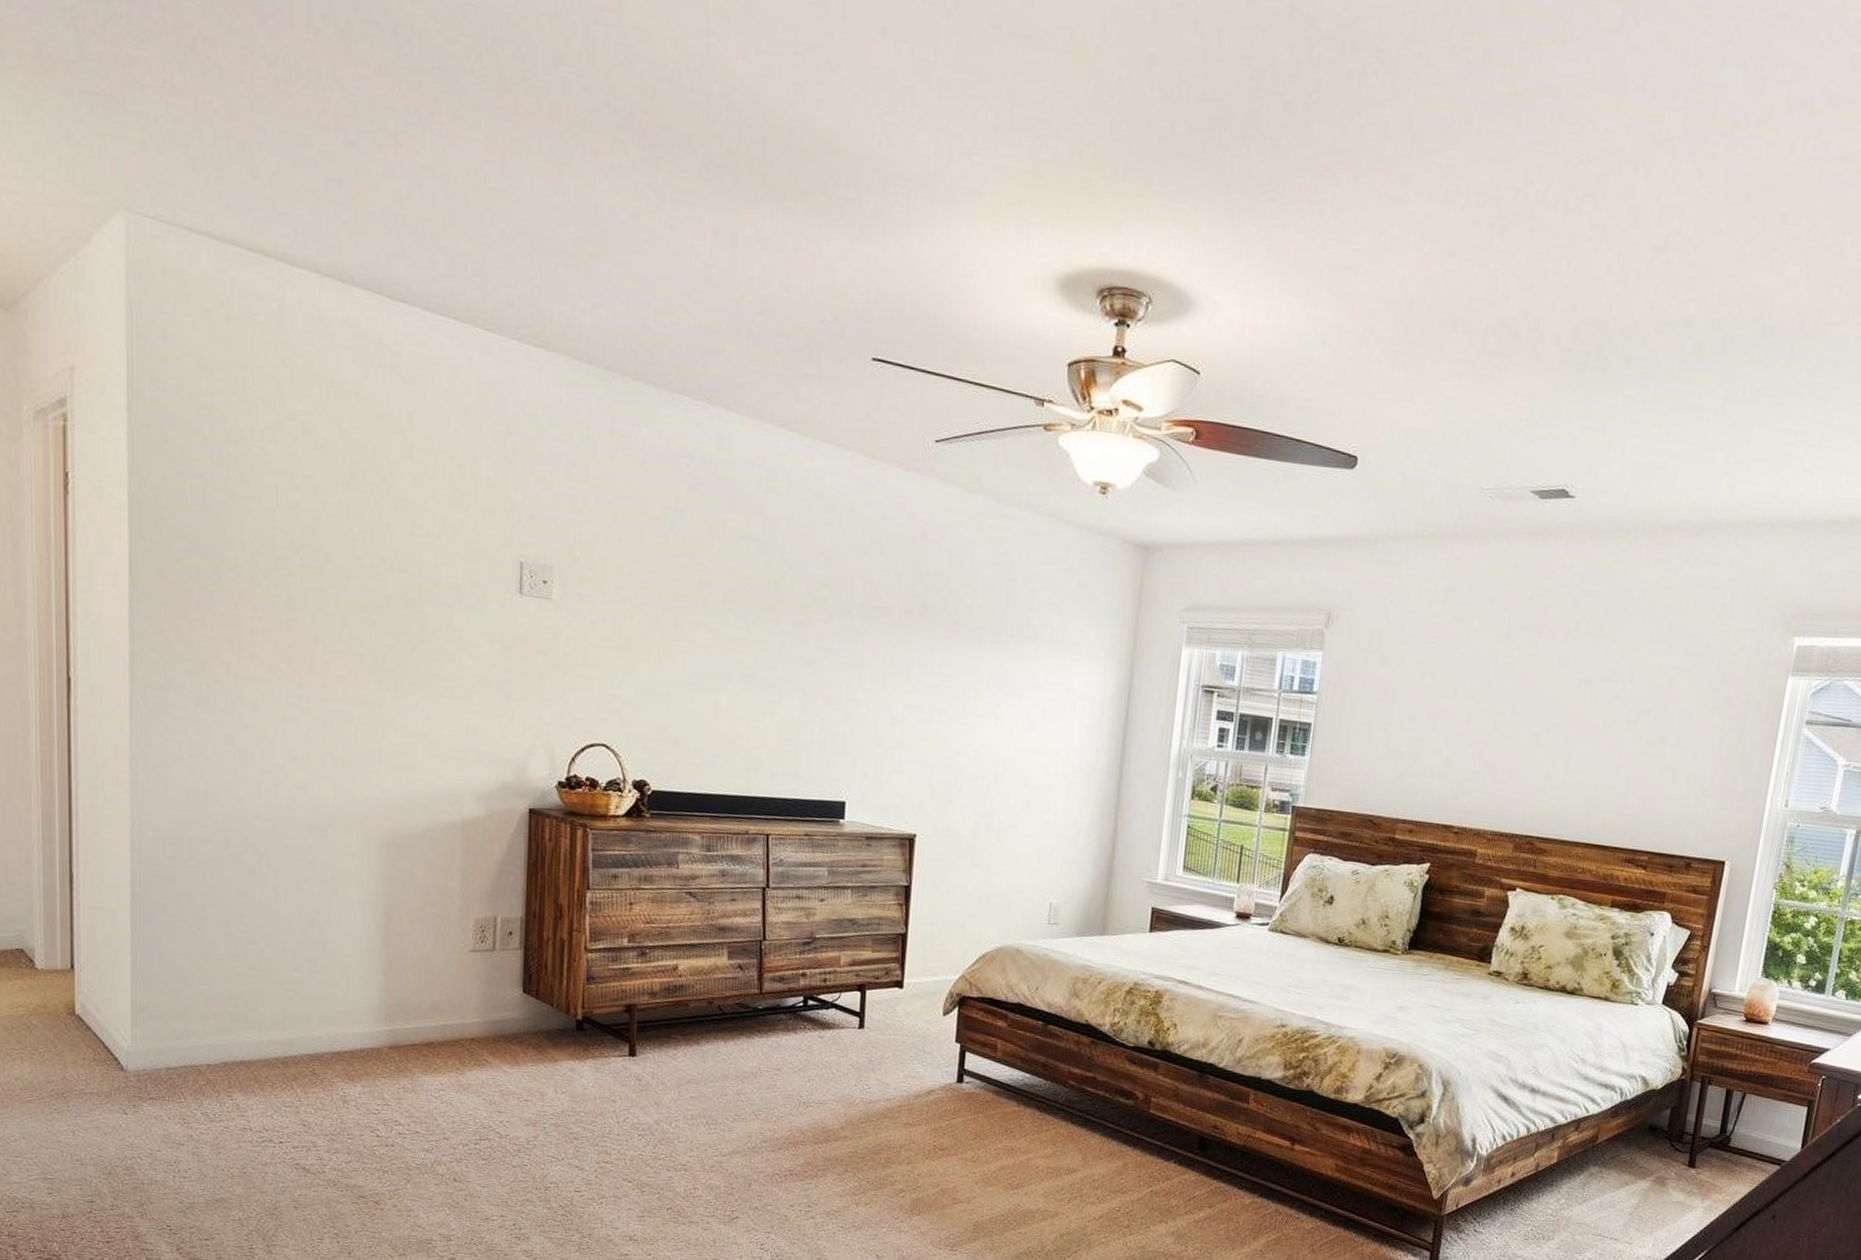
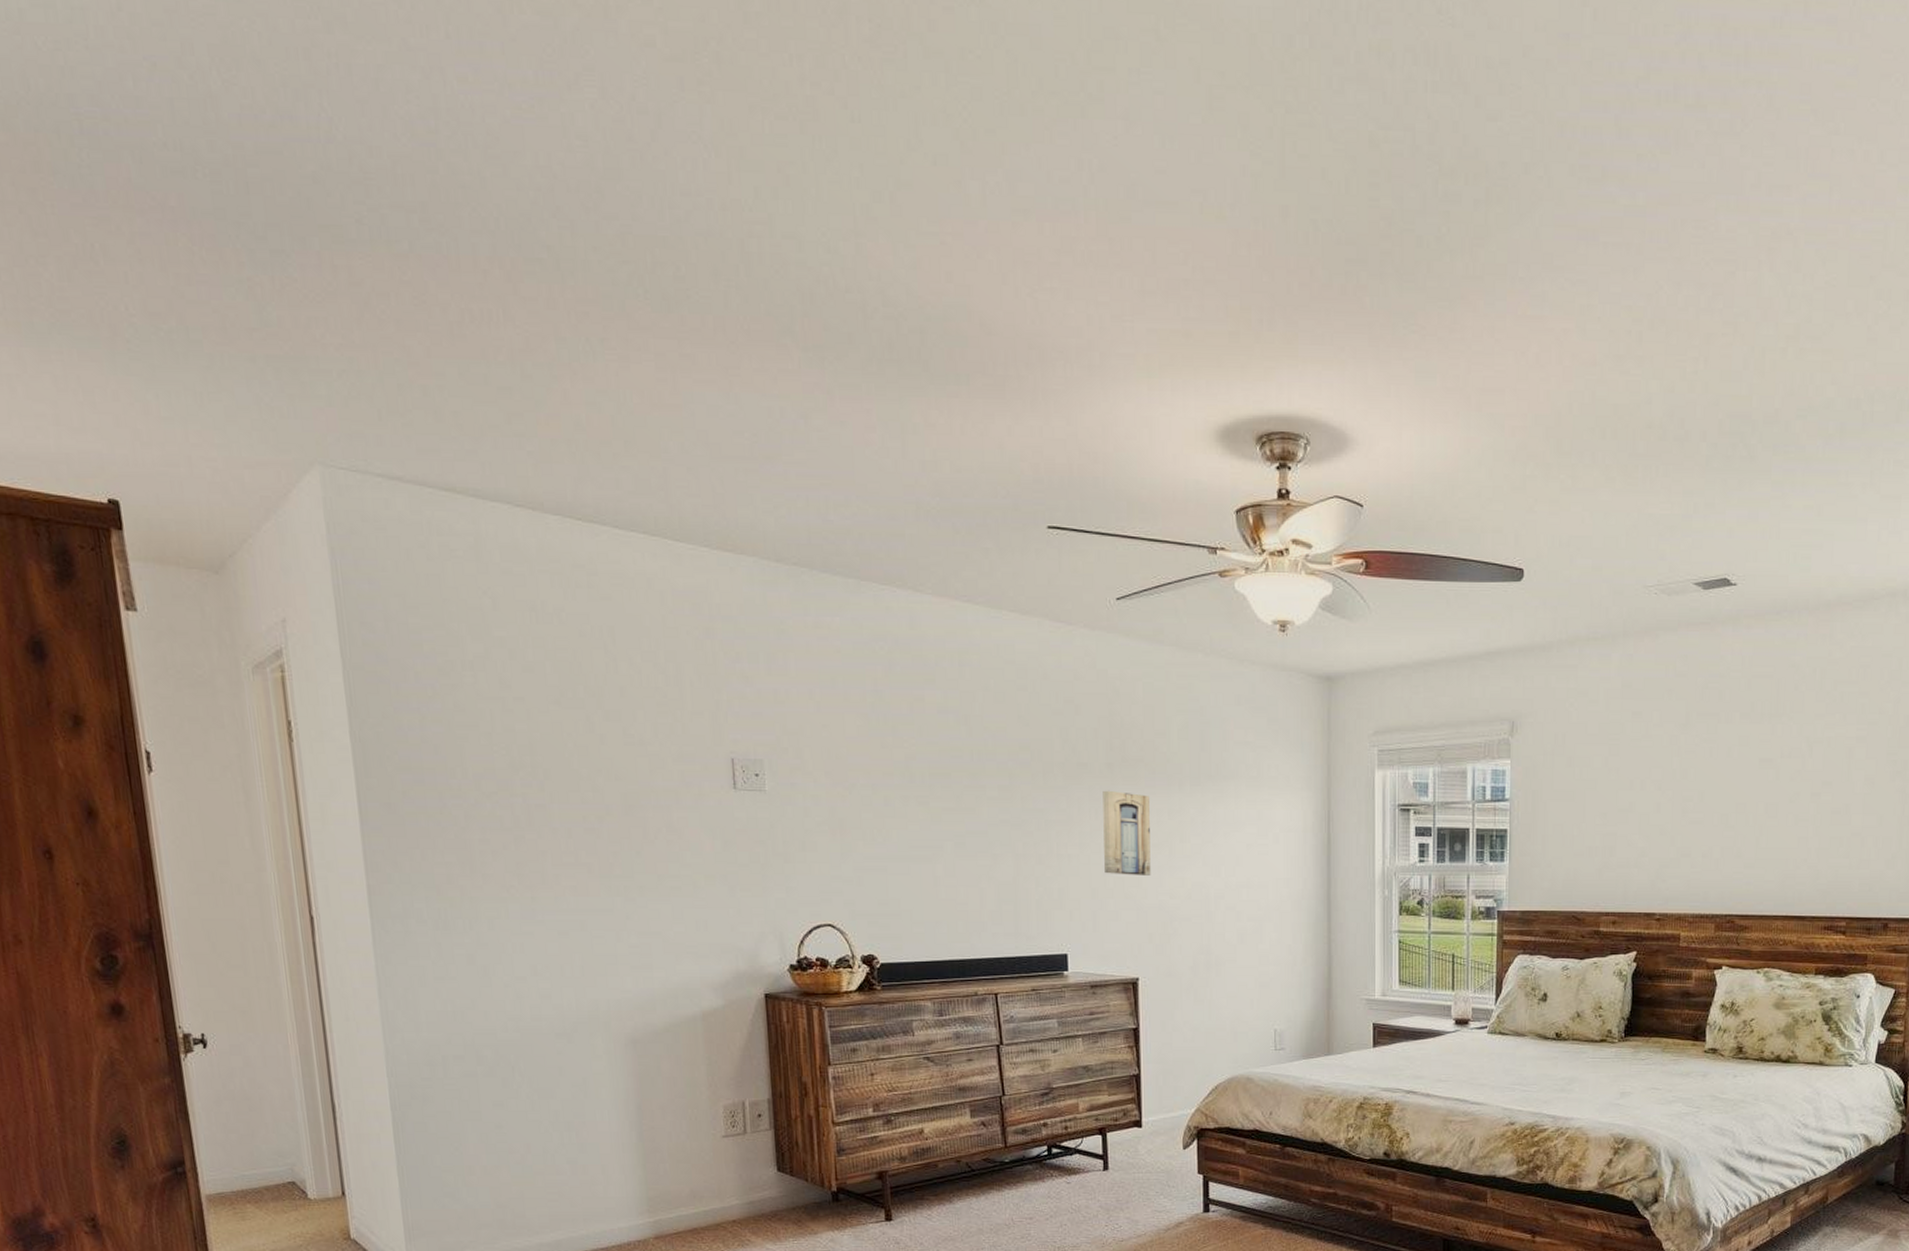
wall art: none [893,637,947,730] -> present [1103,790,1151,875]

